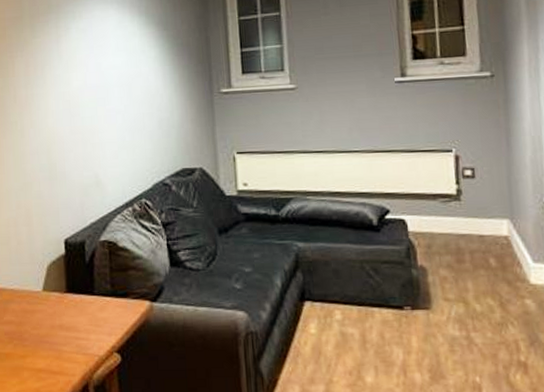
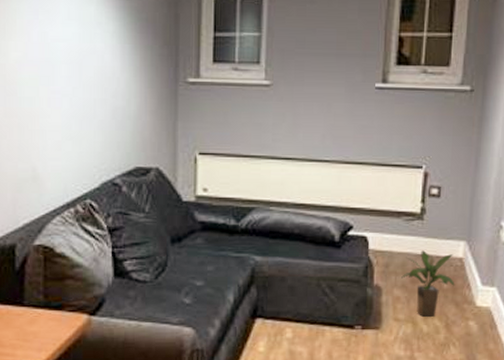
potted plant: none [446,230,504,296] -> present [401,250,455,317]

